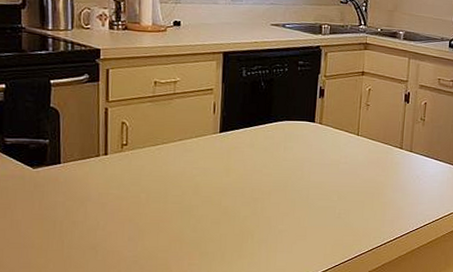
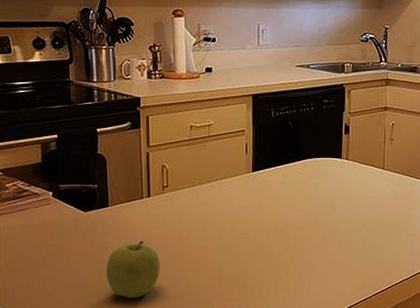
fruit: none [55,201,116,262] -> present [106,241,160,299]

